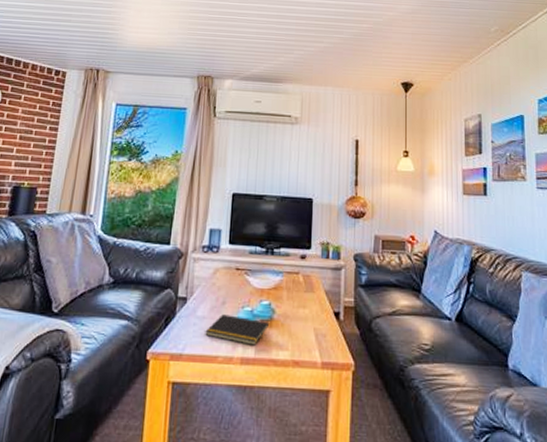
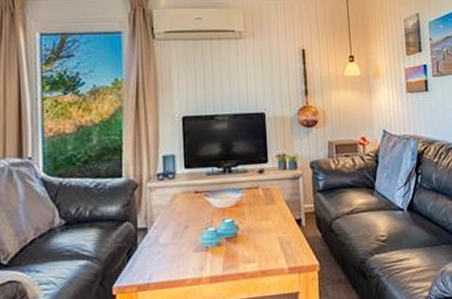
notepad: present [205,314,269,345] -> none [170,237,234,264]

